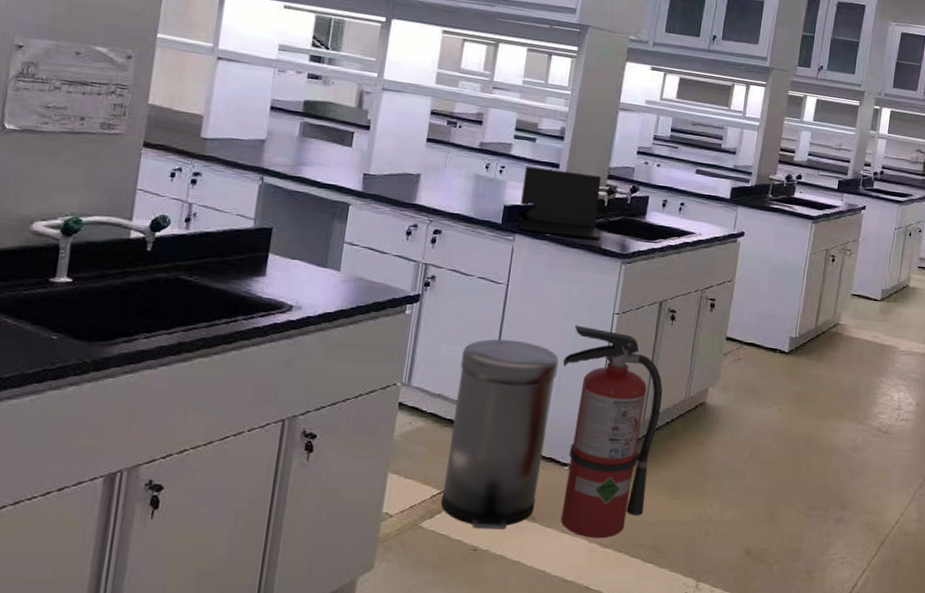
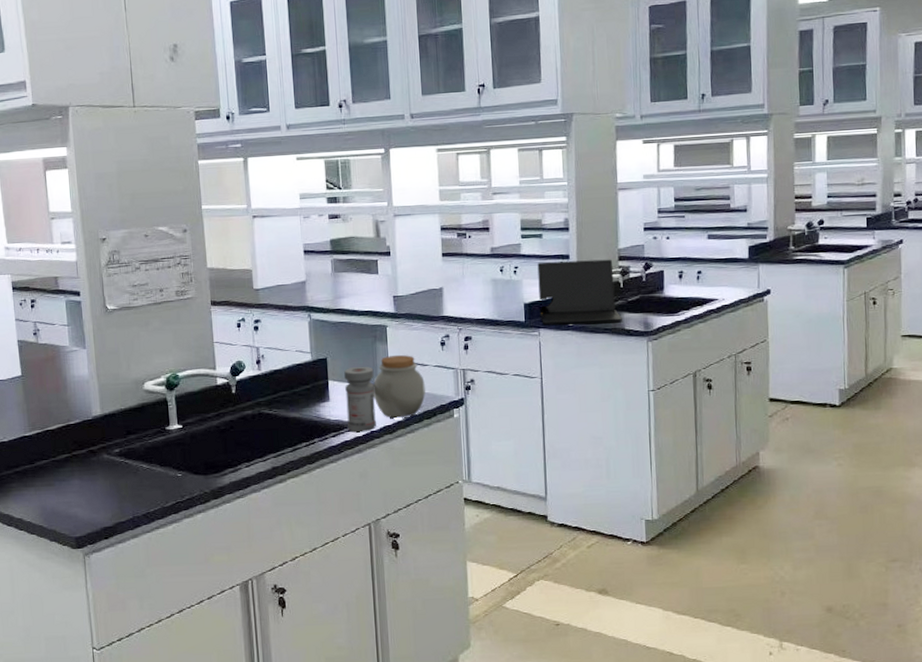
medicine bottle: none [280,242,325,317] -> present [344,366,376,433]
jar: none [318,236,381,307] -> present [373,354,426,418]
pedal bin: present [440,339,559,529] -> none [511,428,606,605]
fire extinguisher: present [561,325,663,539] -> none [608,406,714,607]

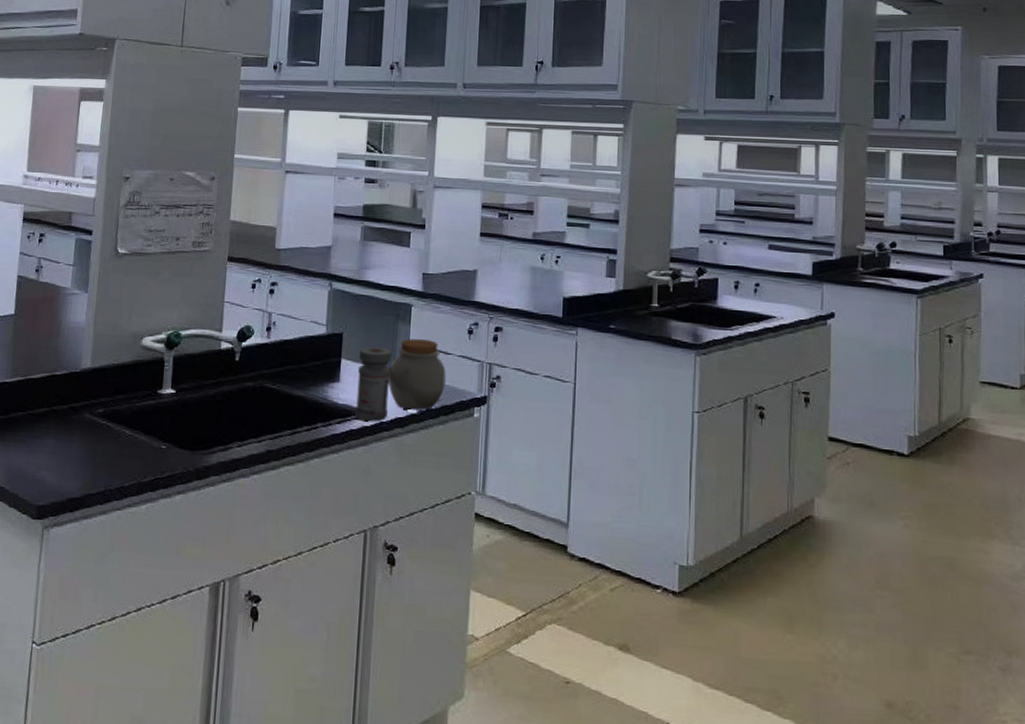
laptop: present [537,259,622,326] -> none [579,254,669,331]

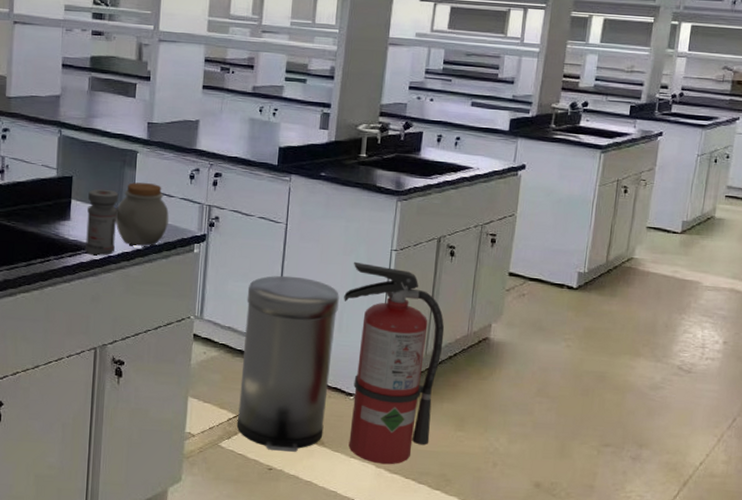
pedal bin: none [526,443,637,660] -> present [236,275,339,452]
fire extinguisher: none [643,426,761,677] -> present [344,261,445,465]

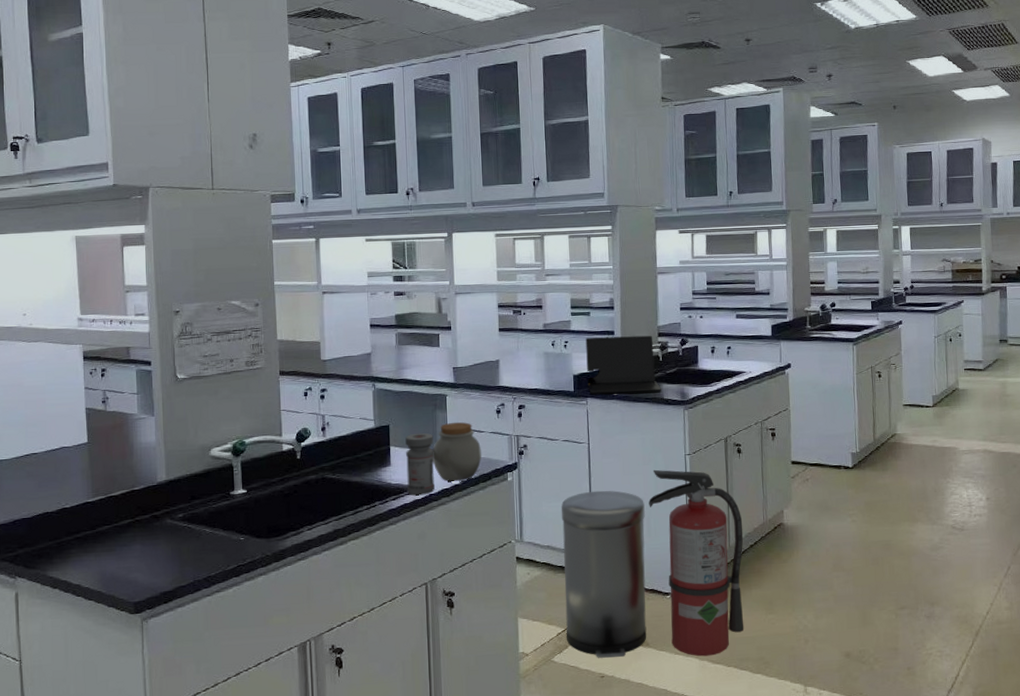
laptop: none [293,107,375,179] -> present [585,335,661,395]

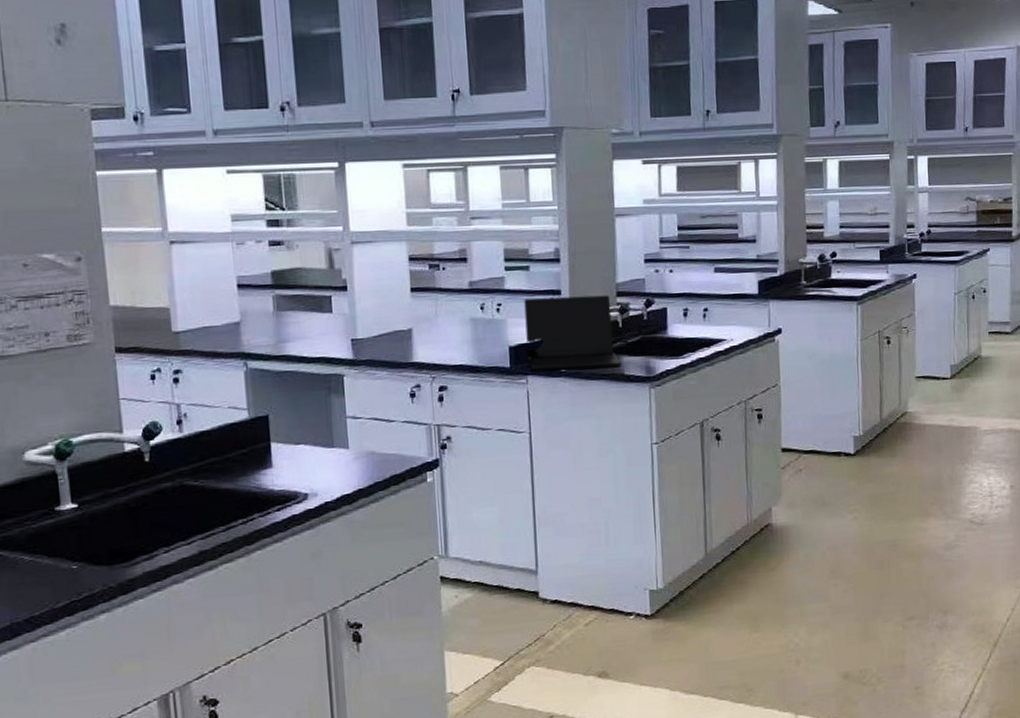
medicine bottle: present [405,432,435,496] -> none [291,424,332,505]
jar: present [432,422,482,482] -> none [327,409,393,485]
pedal bin: present [561,490,647,658] -> none [496,490,606,695]
fire extinguisher: present [649,469,745,656] -> none [607,463,724,686]

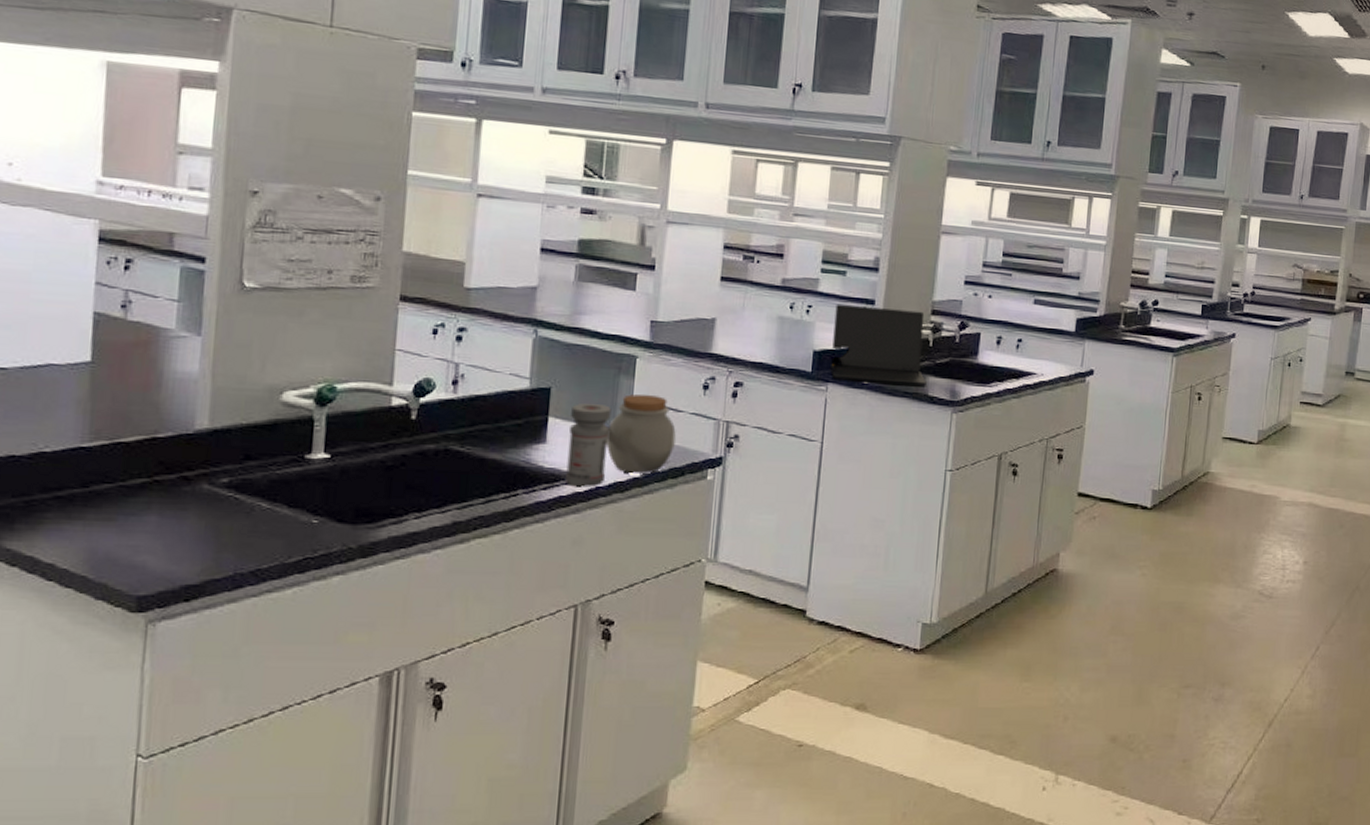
medicine bottle: none [291,424,332,505] -> present [564,402,612,488]
jar: none [327,409,393,485] -> present [605,393,677,474]

